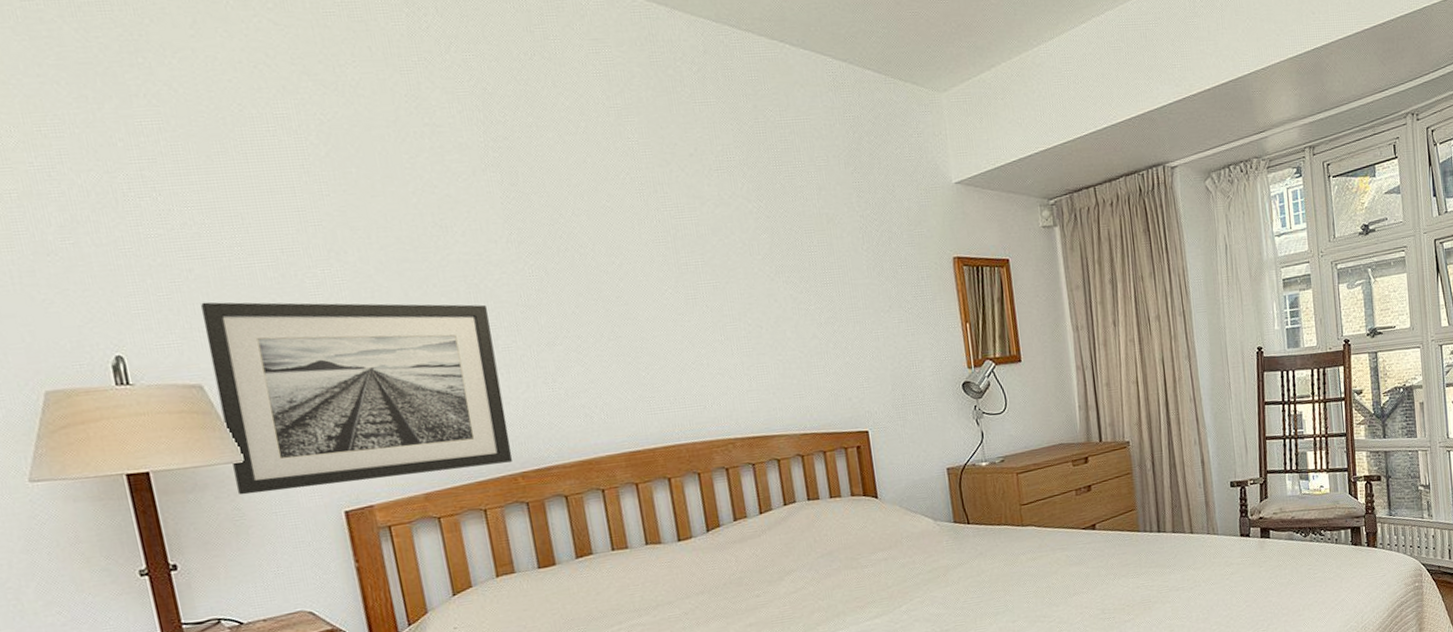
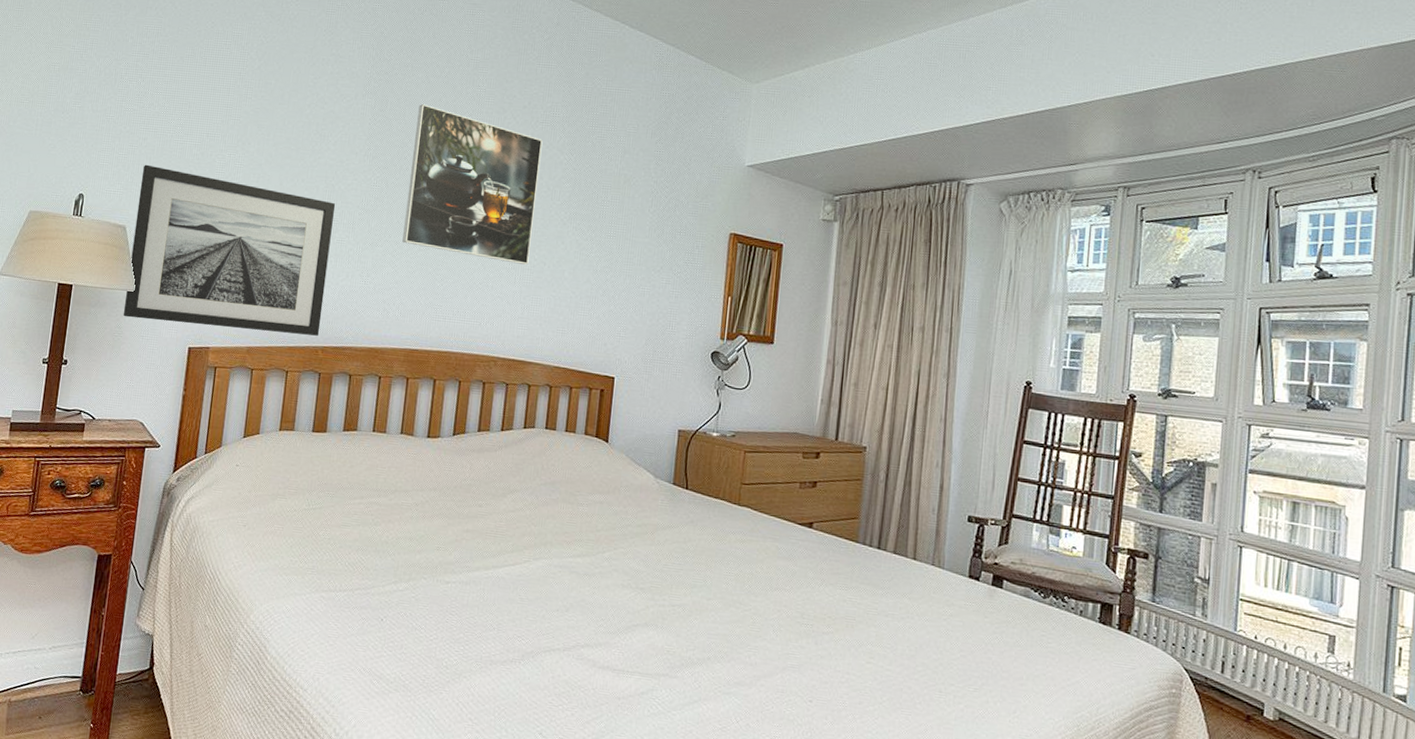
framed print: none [559,169,743,336] -> present [402,104,543,265]

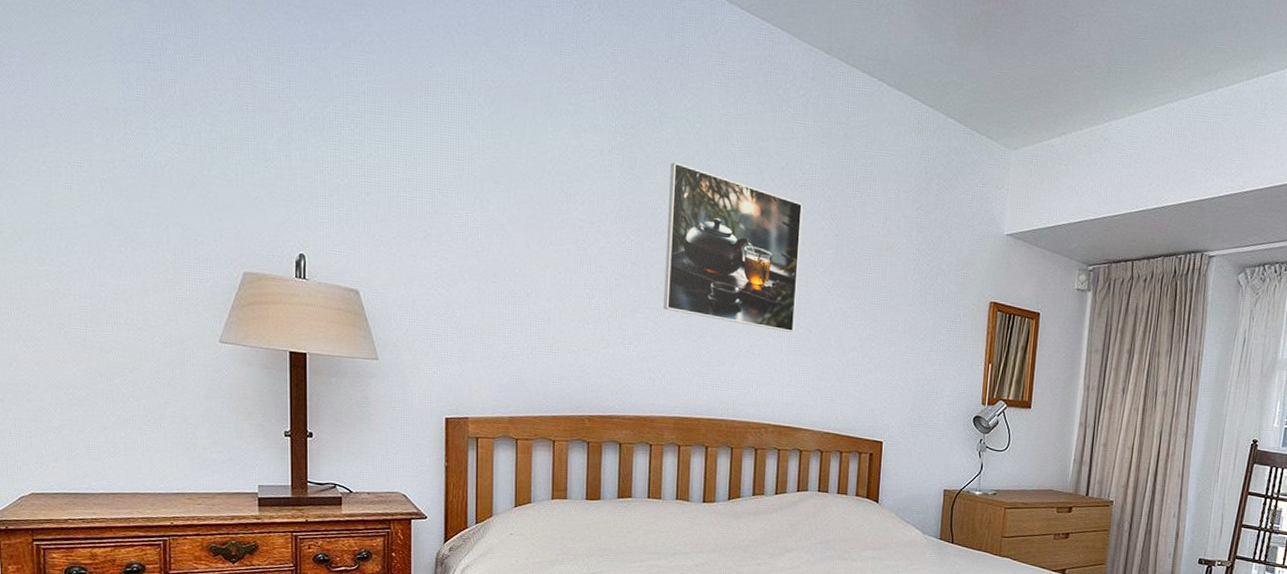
wall art: present [123,164,336,336] -> none [368,222,590,405]

